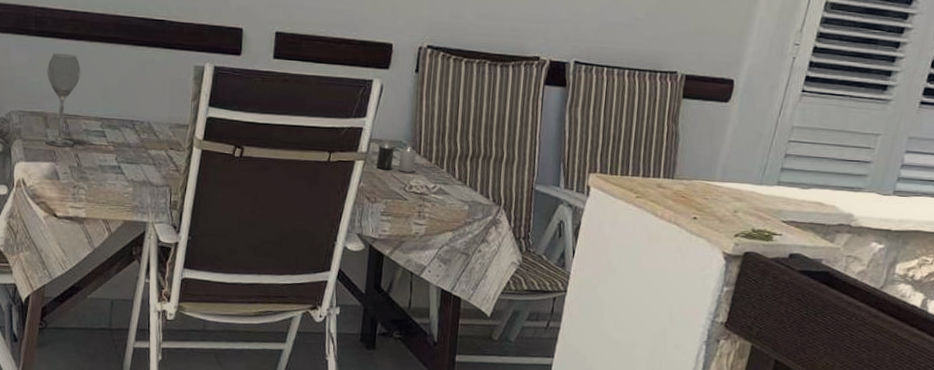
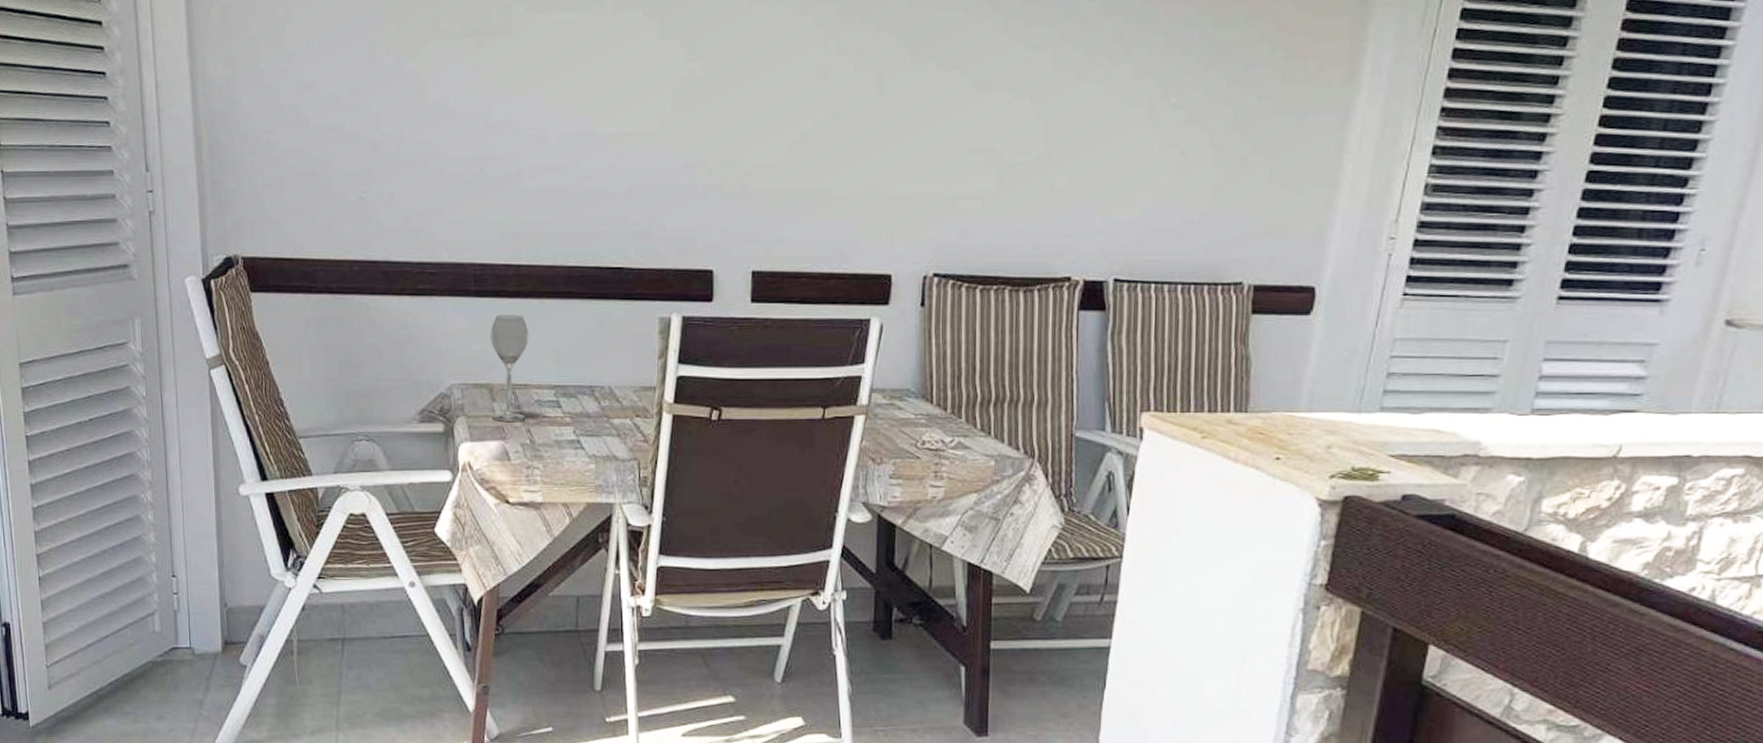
candle: present [376,138,417,173] -> none [880,386,928,426]

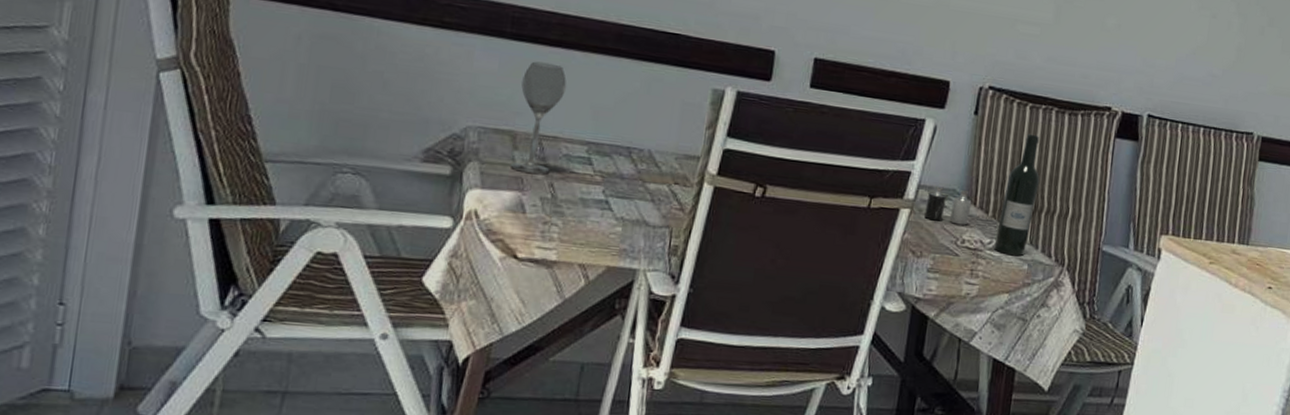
candle: none [880,386,928,426] -> present [924,185,972,225]
wine bottle: none [956,319,999,451] -> present [994,133,1040,256]

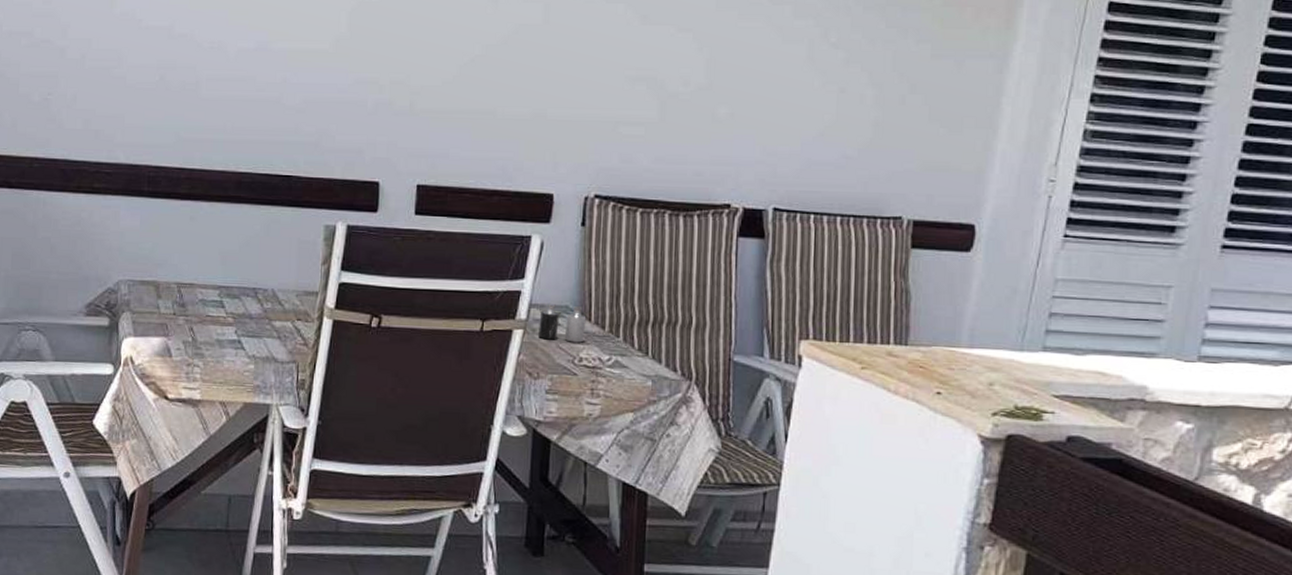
wineglass: present [509,61,567,174] -> none [156,215,198,319]
wine bottle: present [994,133,1040,256] -> none [613,241,658,371]

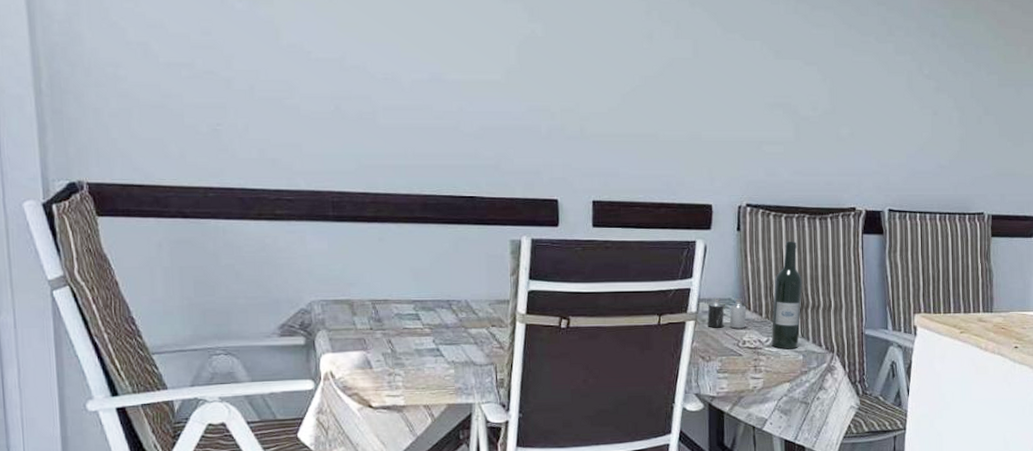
wine bottle: none [613,241,658,371] -> present [771,241,803,349]

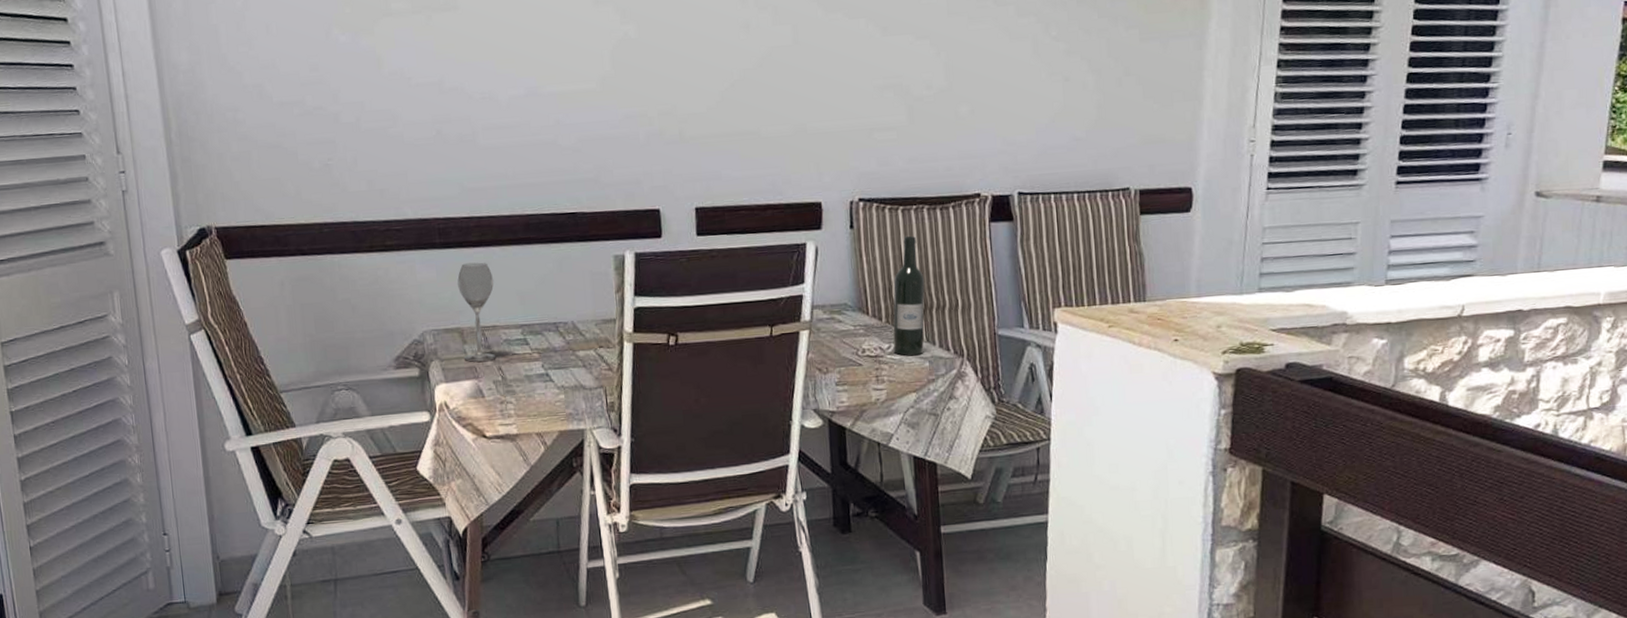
wineglass: none [349,237,388,334] -> present [457,262,496,362]
candle: present [707,297,747,329] -> none [822,301,865,337]

